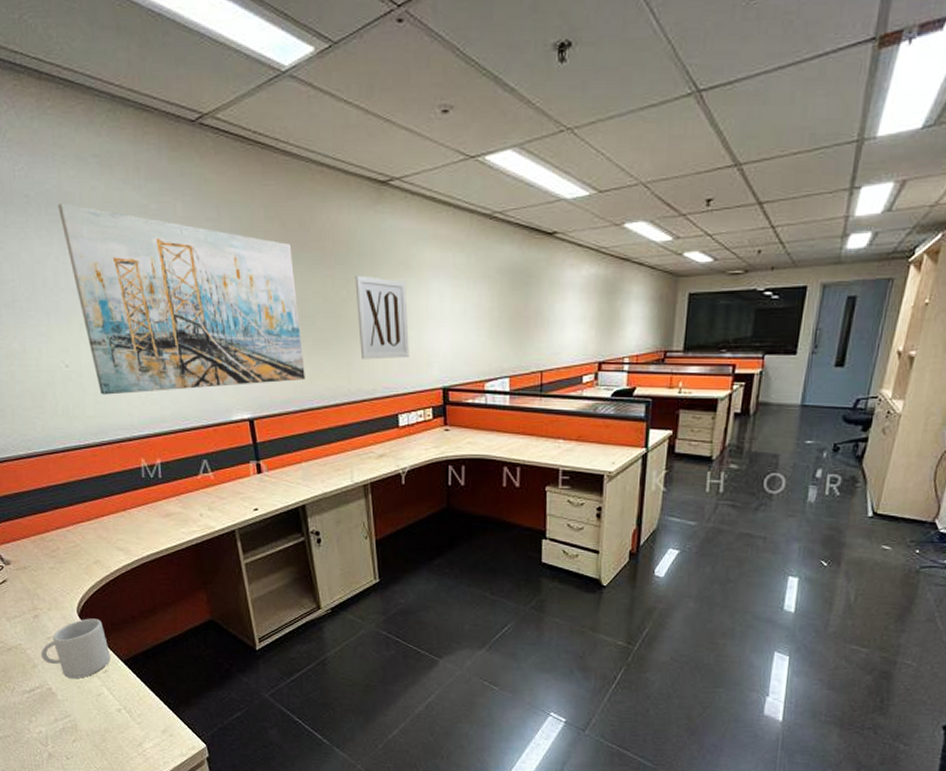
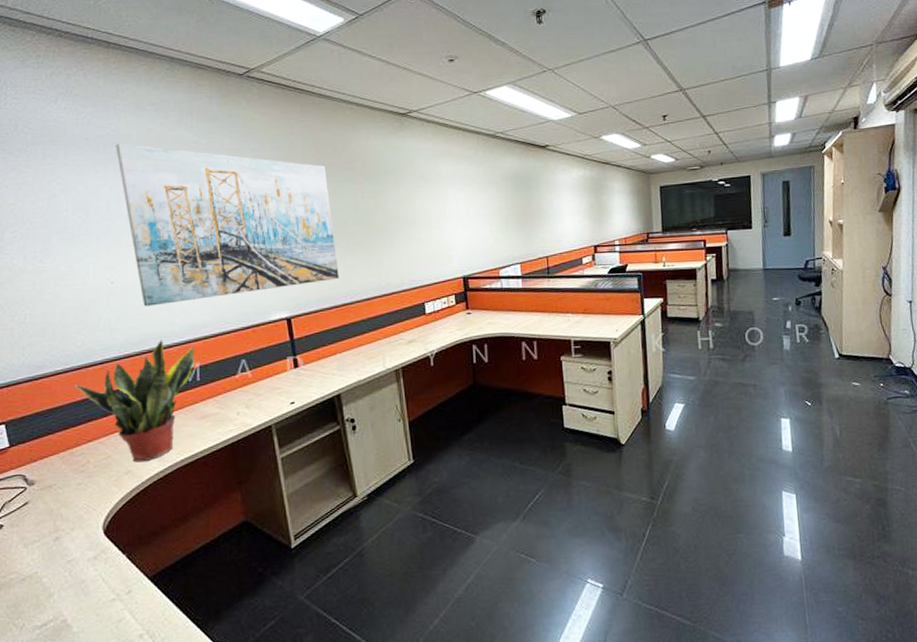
potted plant: none [38,431,156,554] -> present [74,339,195,463]
mug: present [40,618,110,679] -> none [58,533,135,606]
wall art: present [355,275,409,360] -> none [382,187,432,257]

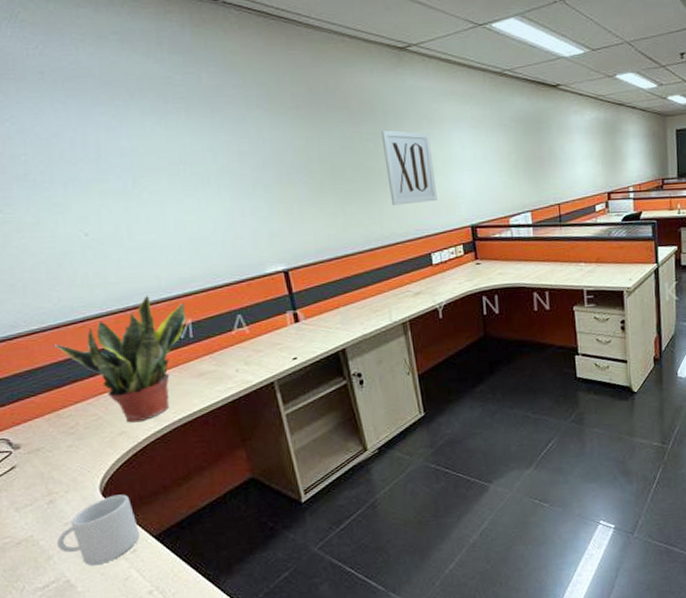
mug: none [58,533,135,606] -> present [56,494,139,566]
wall art: present [116,142,339,306] -> none [76,77,338,260]
wall art: none [382,187,432,257] -> present [381,129,437,206]

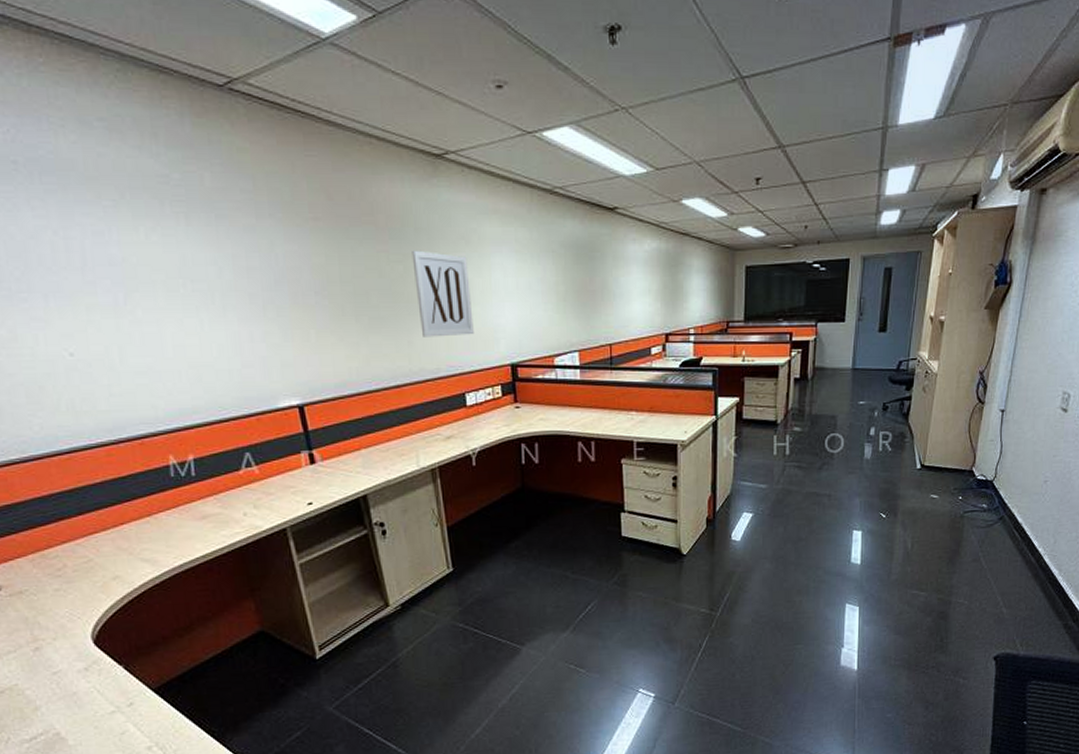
potted plant: present [53,295,187,423] -> none [35,426,188,567]
mug: present [56,494,139,566] -> none [44,643,137,719]

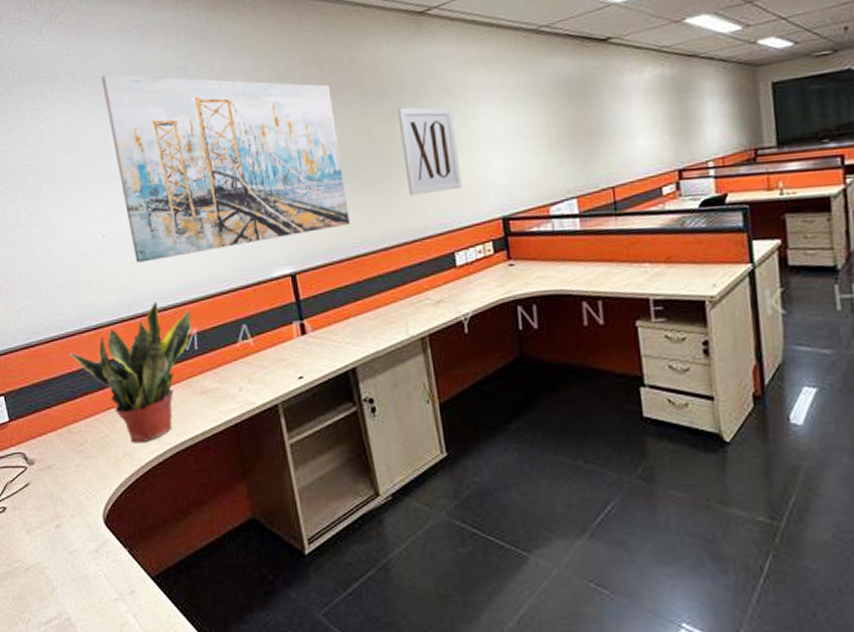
potted plant: none [35,426,188,567] -> present [68,301,192,444]
wall art: none [55,170,361,386] -> present [101,74,350,263]

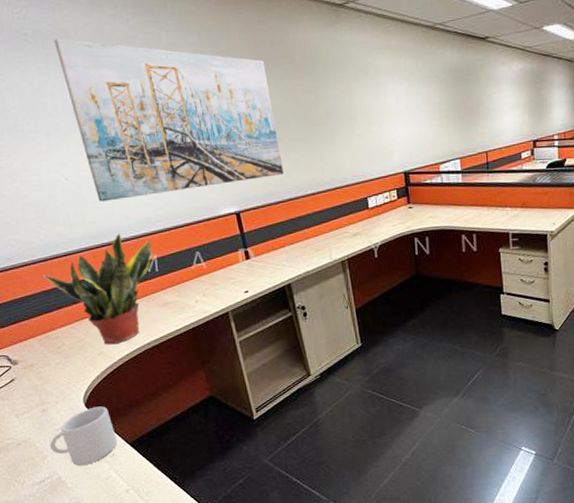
mug: none [61,524,138,605] -> present [49,406,117,466]
wall art: present [397,107,462,196] -> none [321,82,373,153]

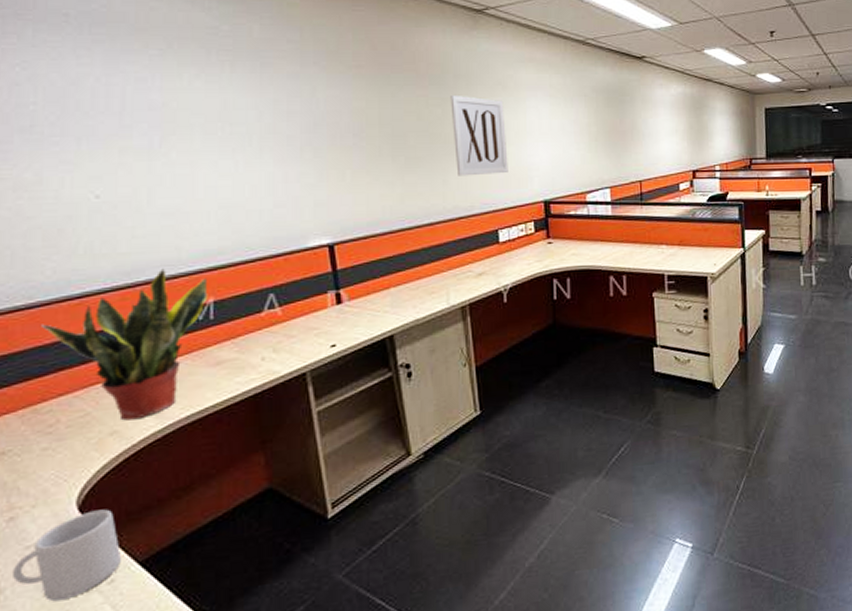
wall art: present [54,38,284,202] -> none [106,22,395,227]
wall art: none [321,82,373,153] -> present [450,94,508,176]

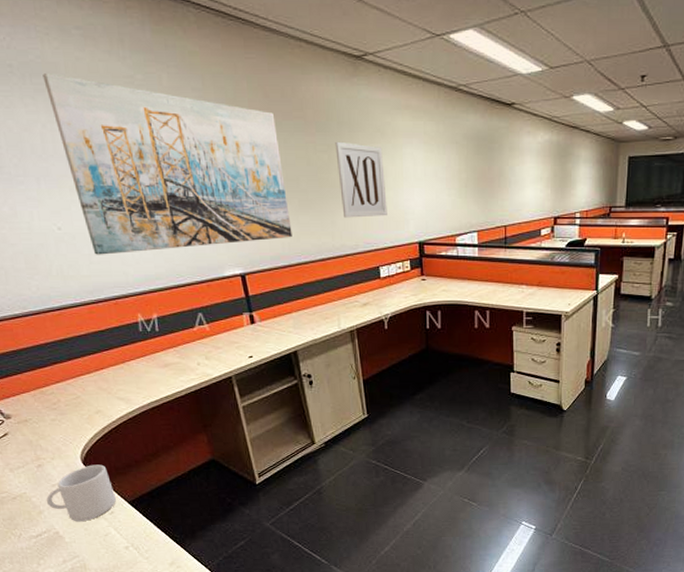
potted plant: present [39,268,208,421] -> none [34,289,153,404]
wall art: none [106,22,395,227] -> present [43,72,292,255]

